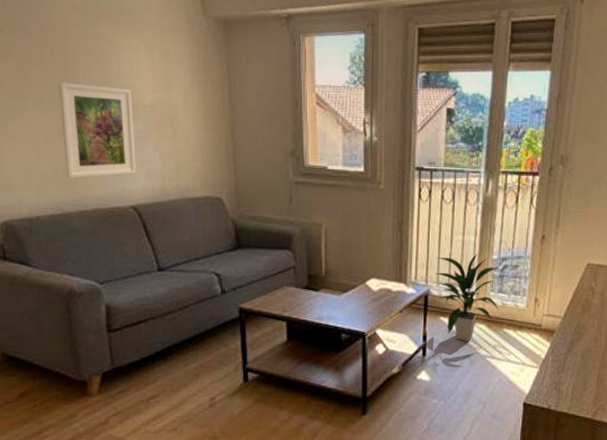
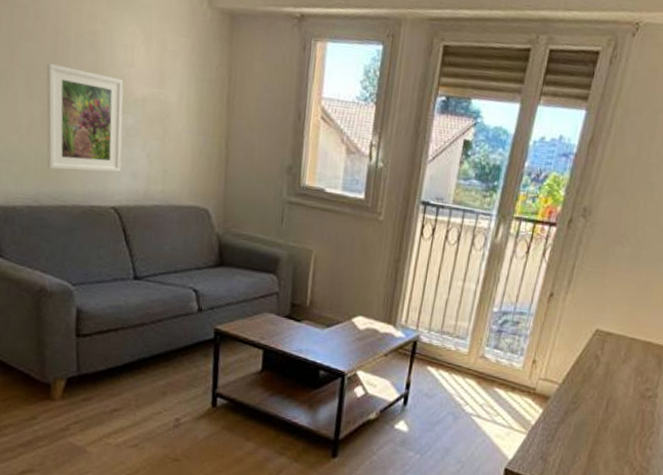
indoor plant: present [434,252,499,342] -> none [427,302,497,397]

